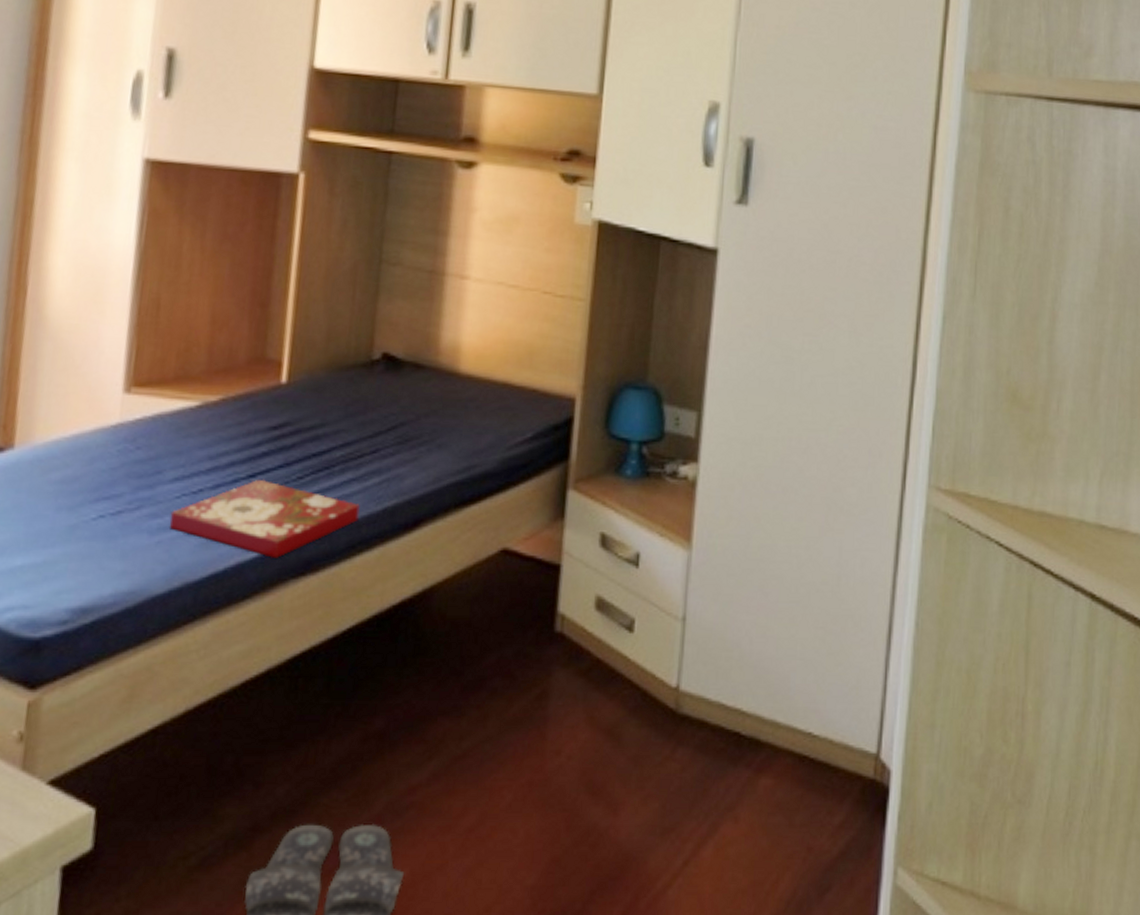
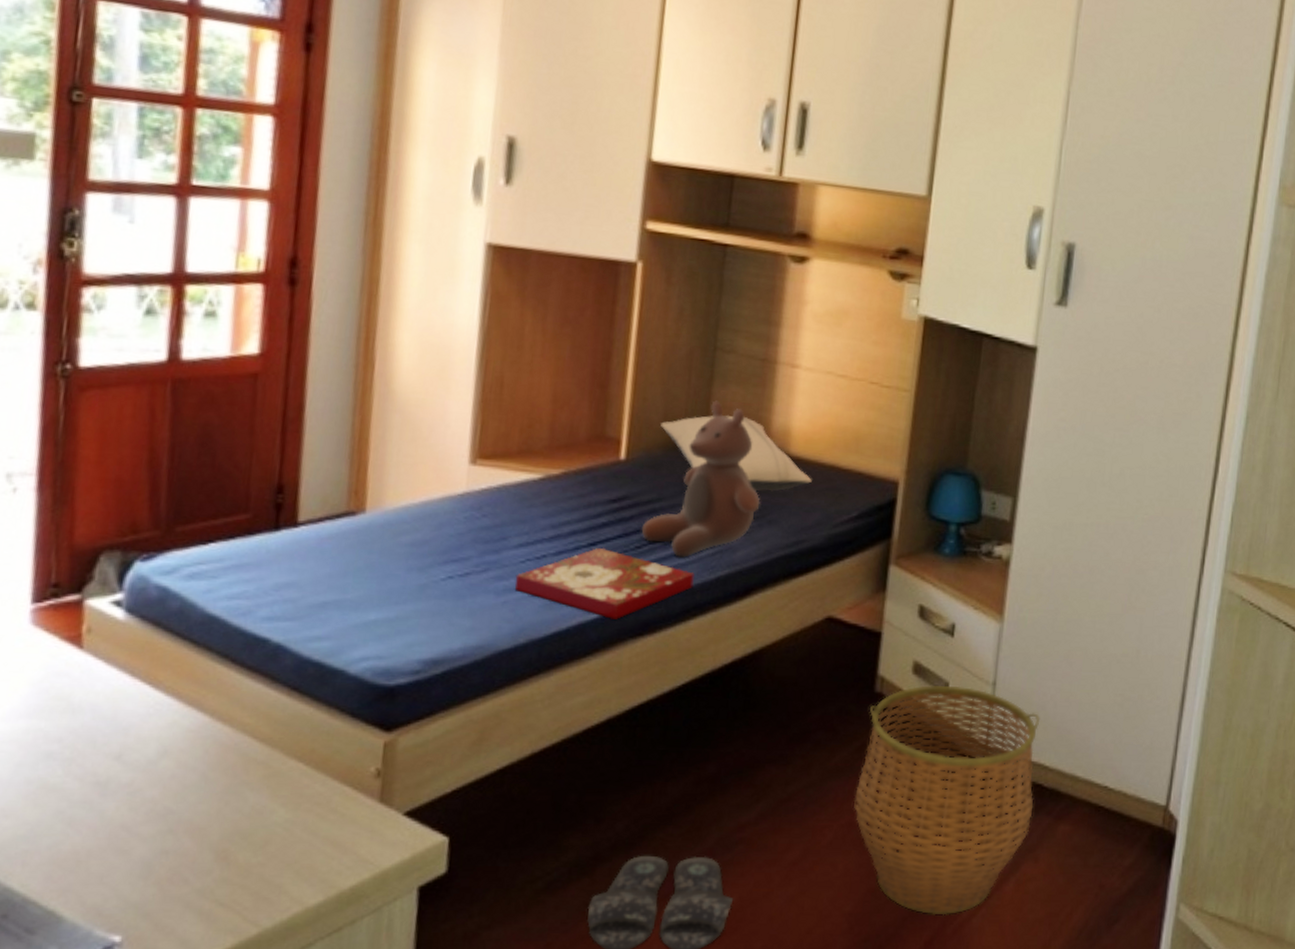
stuffed bear: none [303,316,428,488] -> present [641,400,760,557]
pillow: none [324,331,484,413] -> present [660,414,812,492]
basket: none [535,622,736,887] -> present [854,685,1041,916]

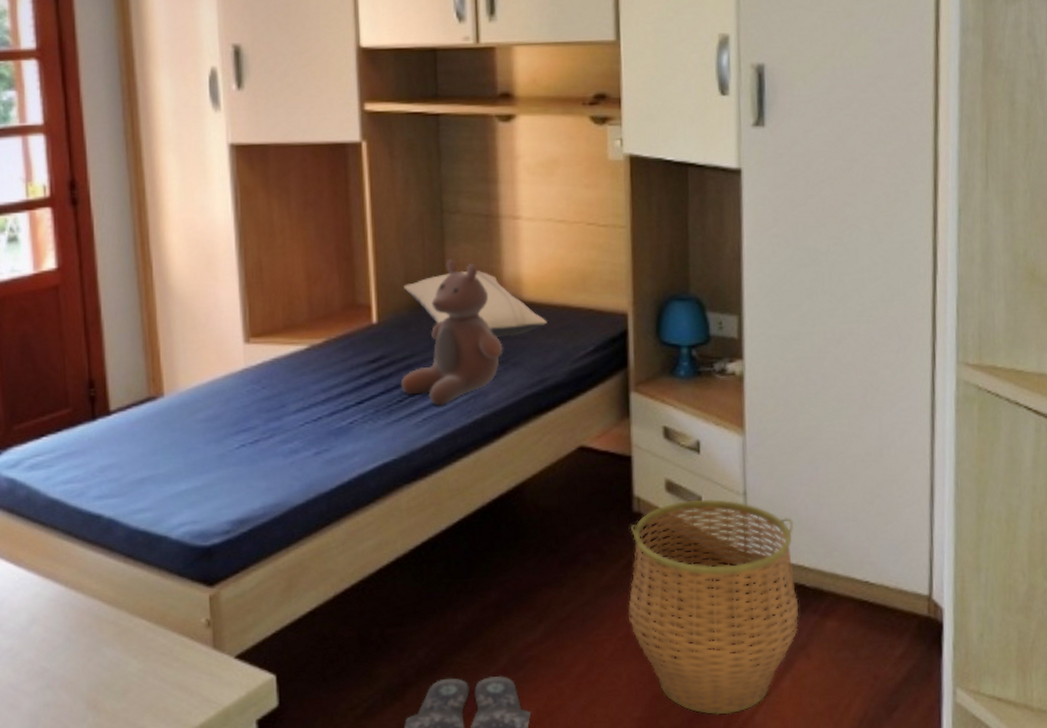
decorative box: present [514,547,695,621] -> none [298,404,454,470]

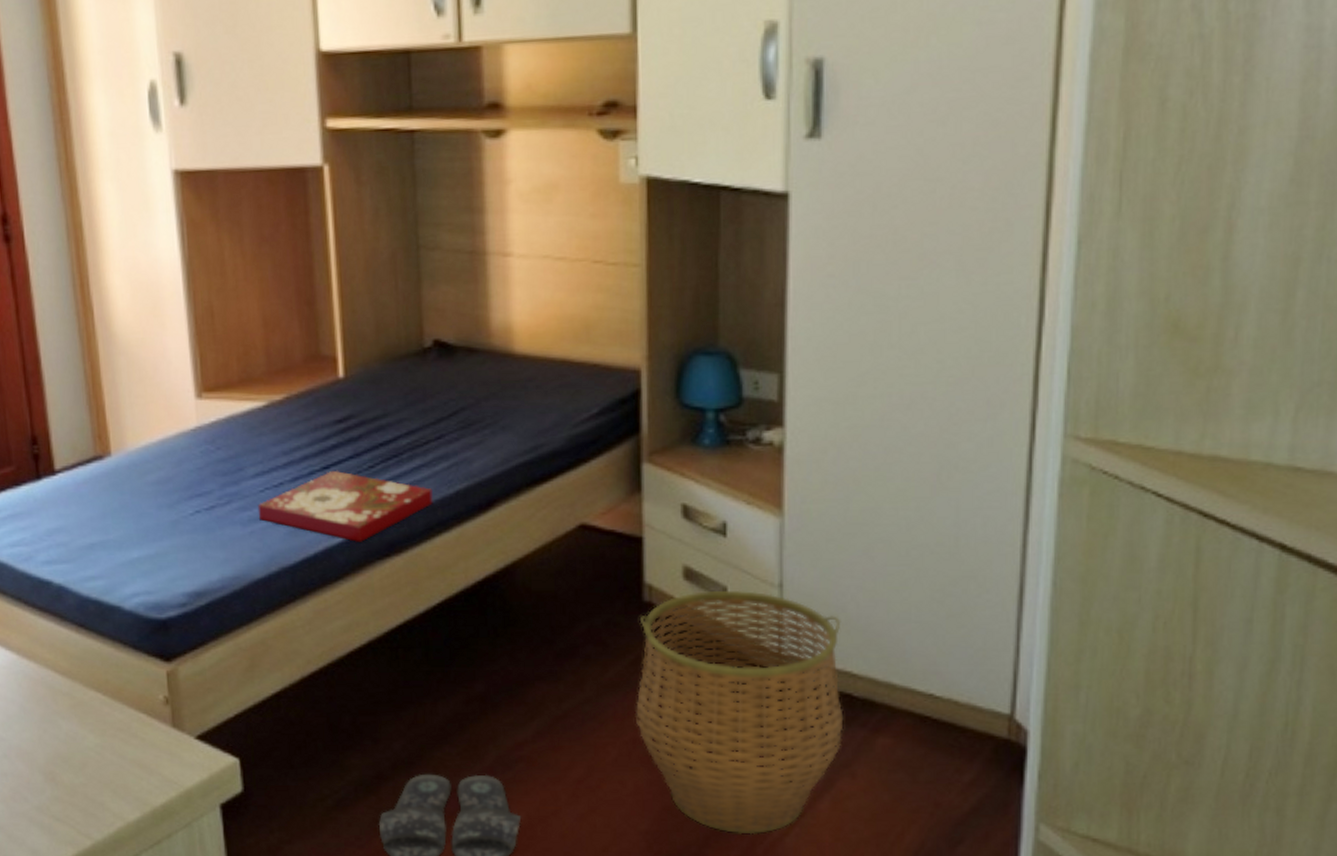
decorative box: none [298,404,454,470] -> present [257,470,433,543]
stuffed bear: present [400,259,502,406] -> none [371,303,489,473]
pillow: present [404,270,547,337] -> none [374,317,543,396]

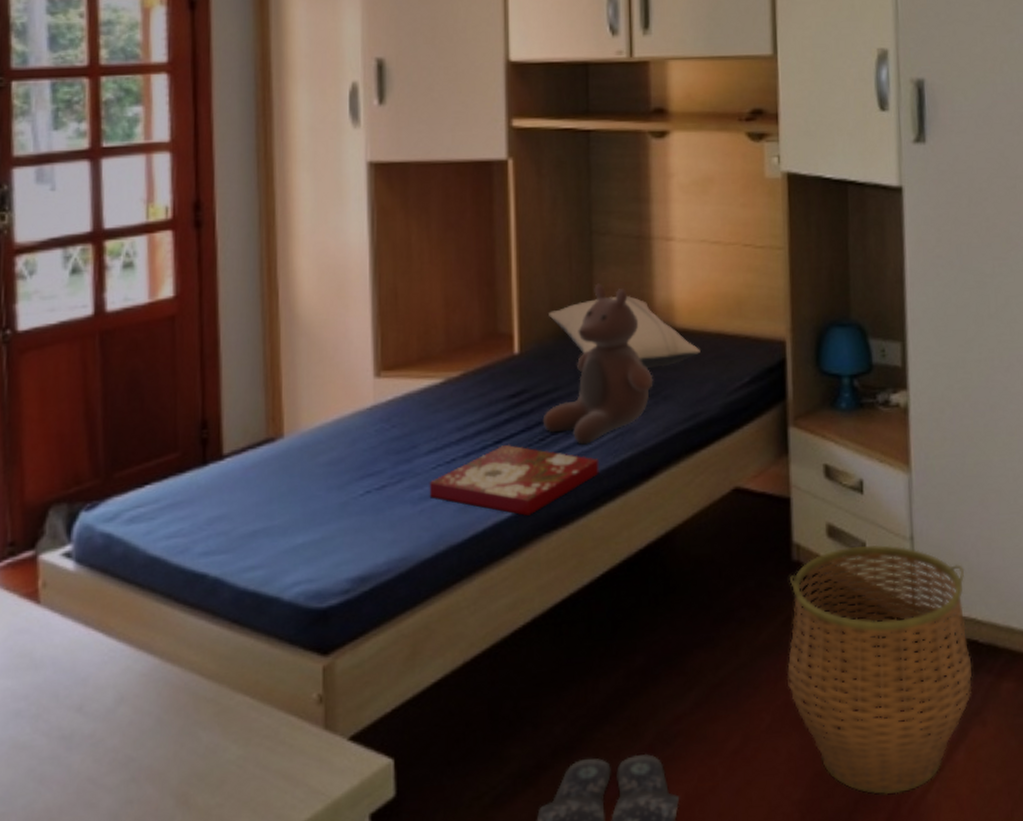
stuffed bear: none [371,303,489,473] -> present [542,283,652,445]
pillow: none [374,317,543,396] -> present [549,296,701,368]

